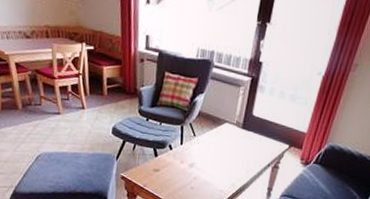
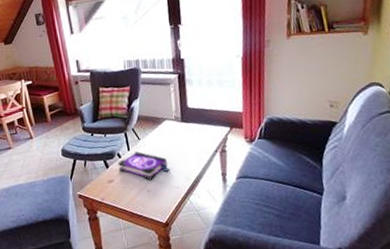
board game: none [166,147,219,179] -> present [117,152,170,180]

